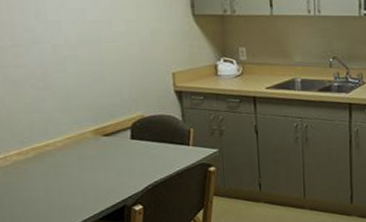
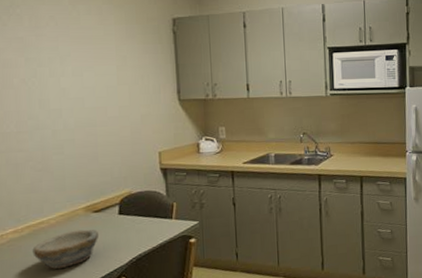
bowl: none [39,153,110,194] -> present [32,229,98,269]

